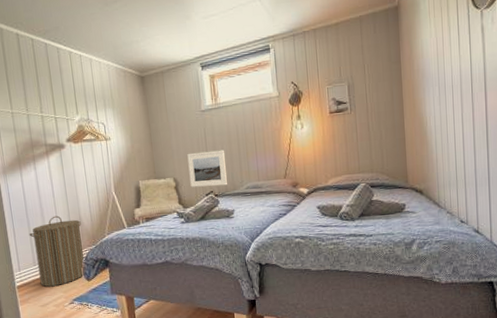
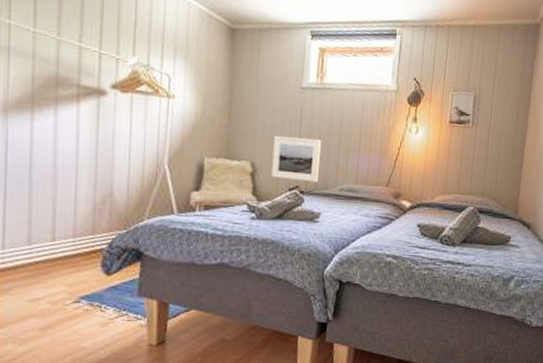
laundry hamper: present [29,215,85,287] -> none [28,182,112,277]

